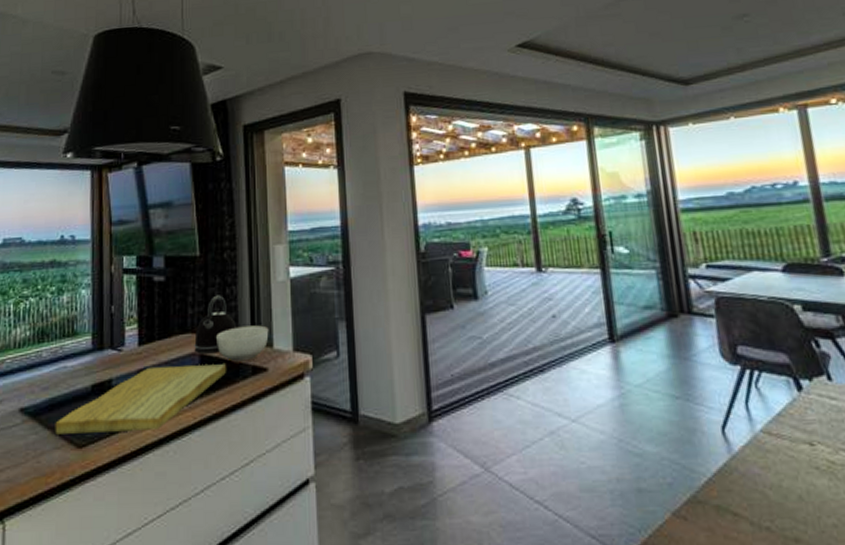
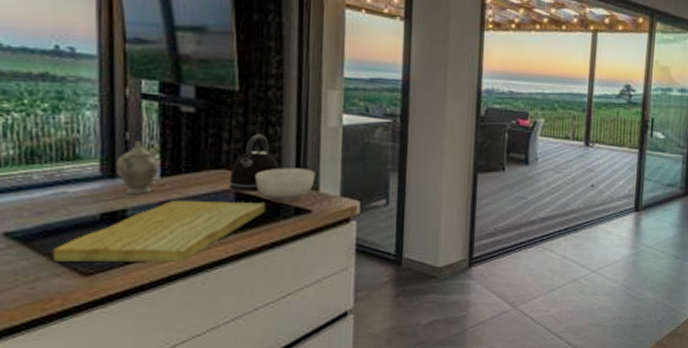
teapot: none [104,313,138,365] -> present [117,141,160,195]

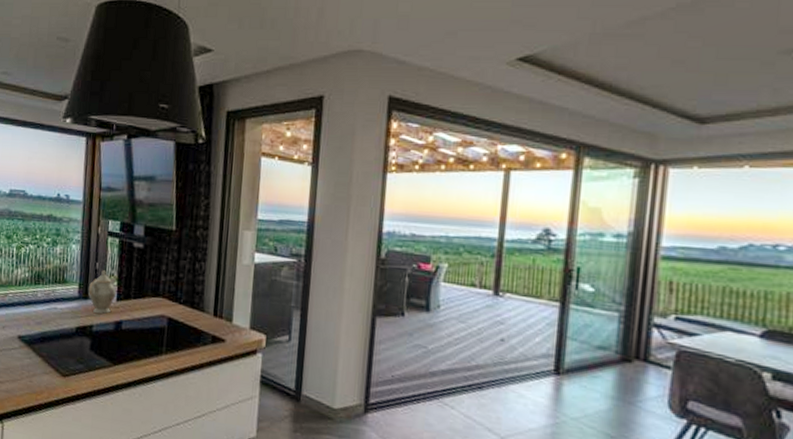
cutting board: present [52,199,267,262] -> none [45,320,191,374]
kettle: present [229,134,280,192] -> none [163,268,203,319]
bowl: present [255,167,316,204] -> none [183,299,230,332]

